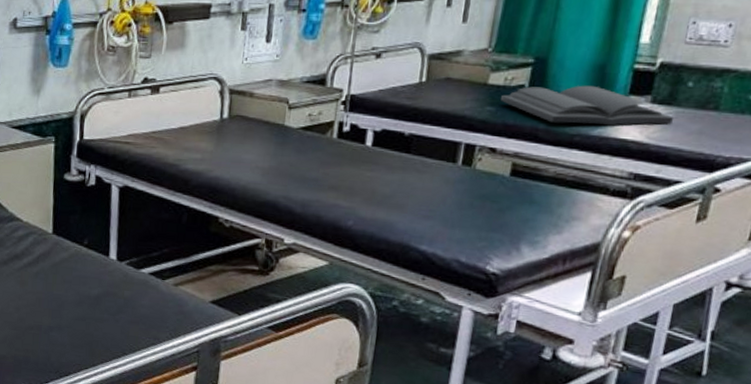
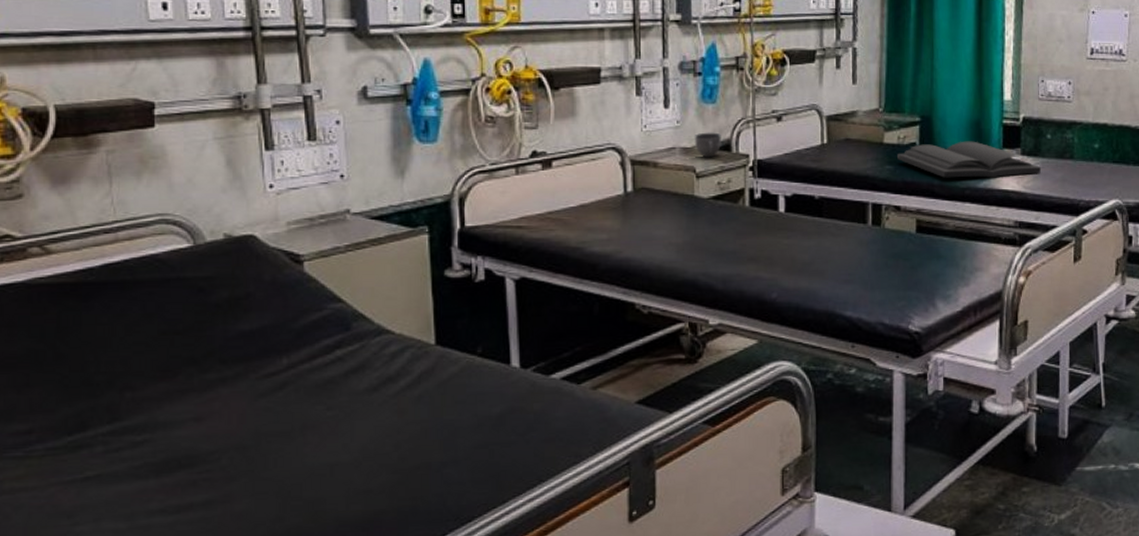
cup: none [290,66,318,91] -> present [694,132,722,158]

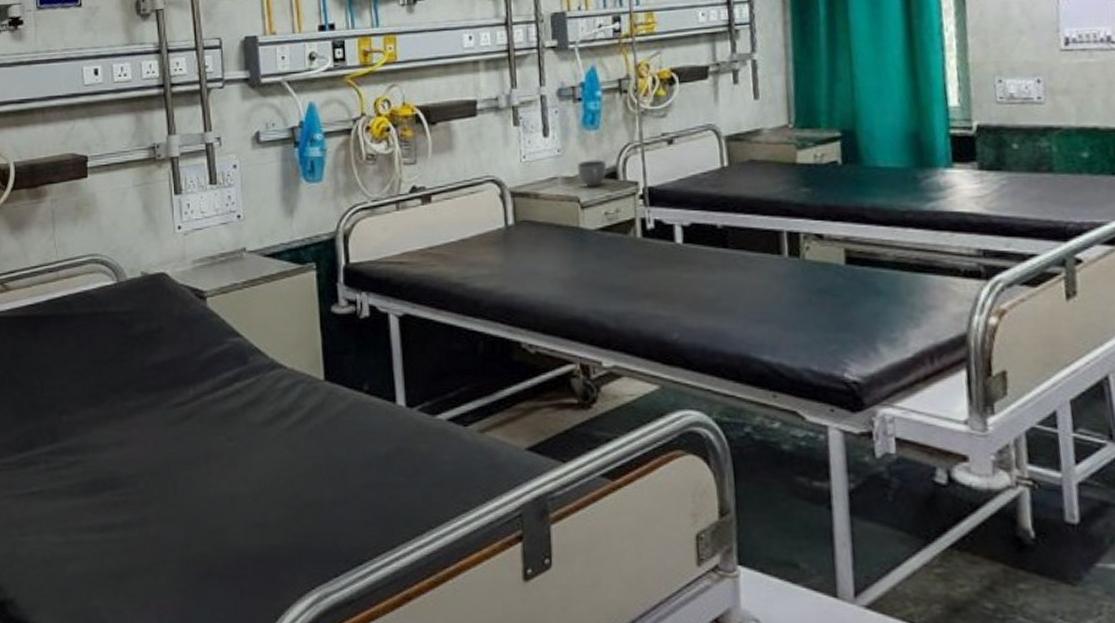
towel: present [897,141,1042,178] -> none [815,156,1009,200]

